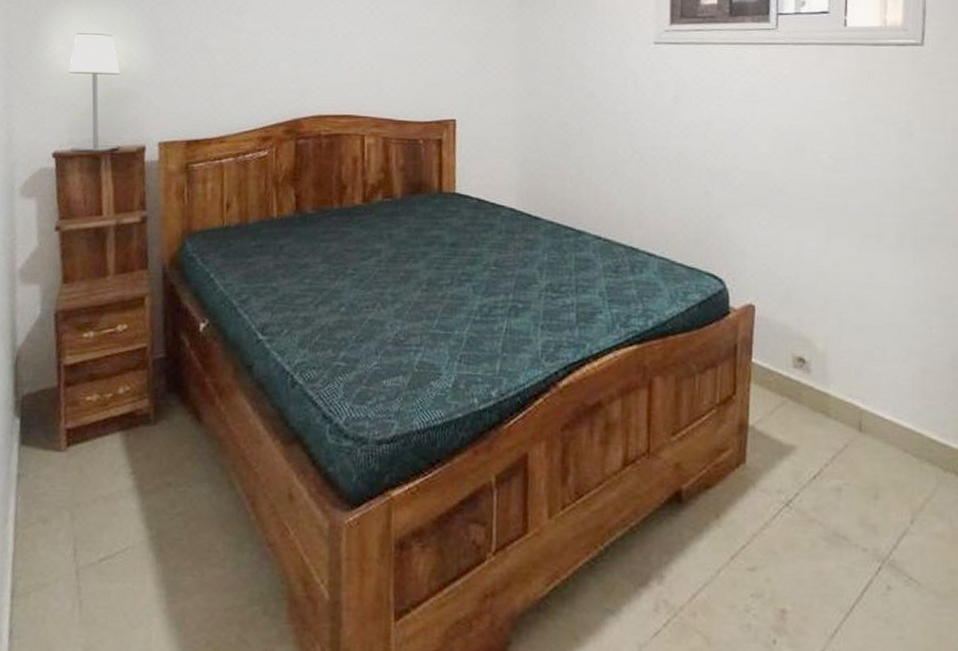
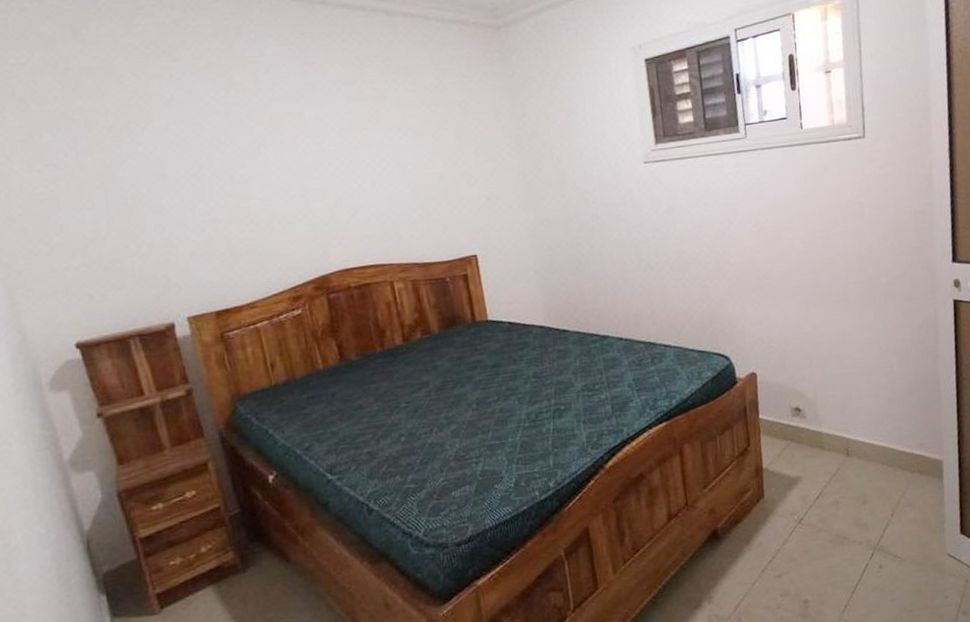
table lamp: present [68,33,120,154] -> none [70,218,148,341]

